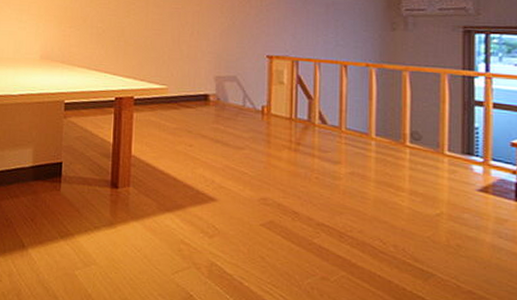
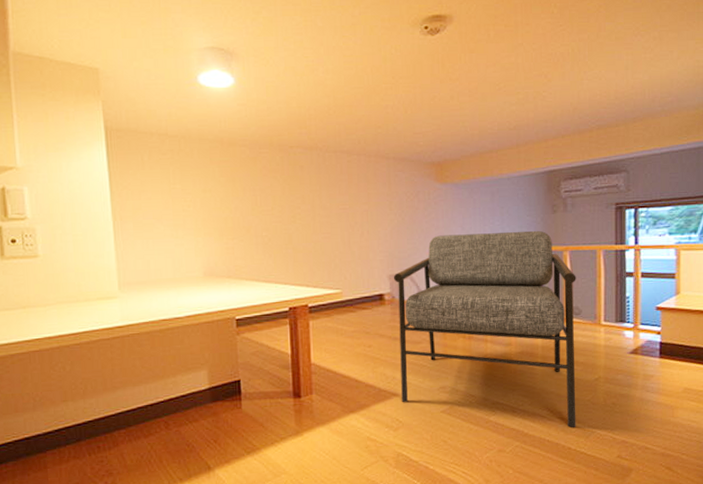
armchair: none [219,42,417,267] -> present [393,230,576,428]

